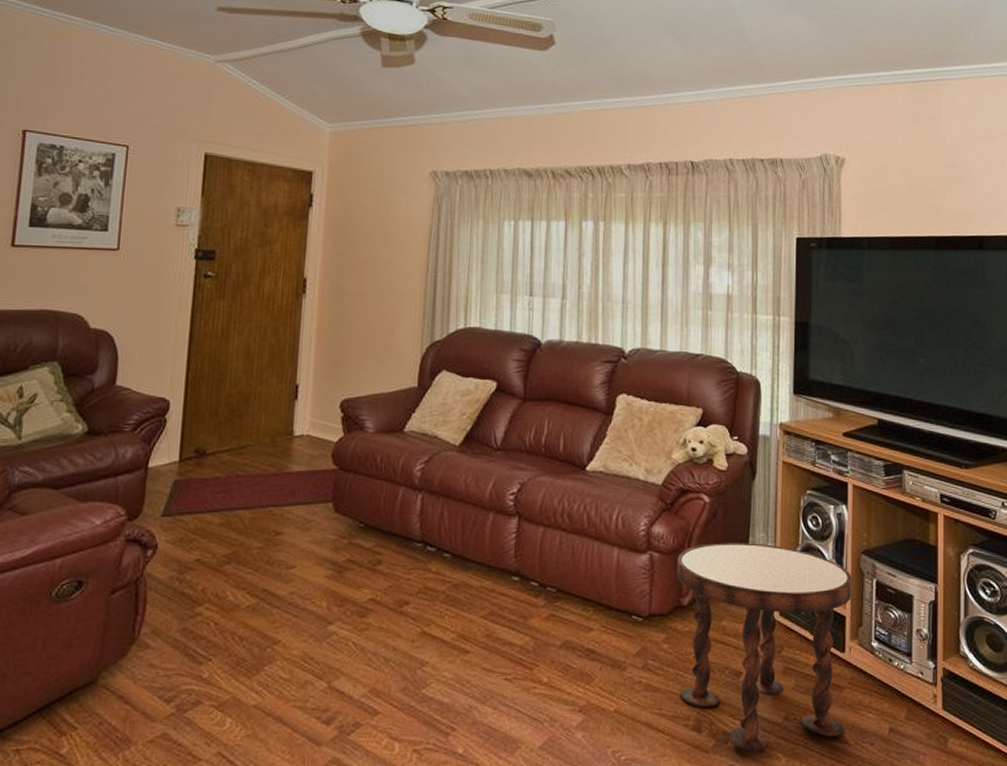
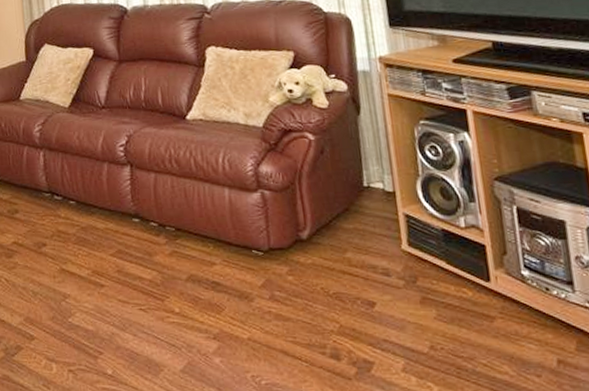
side table: present [677,542,852,752] -> none [289,176,504,380]

